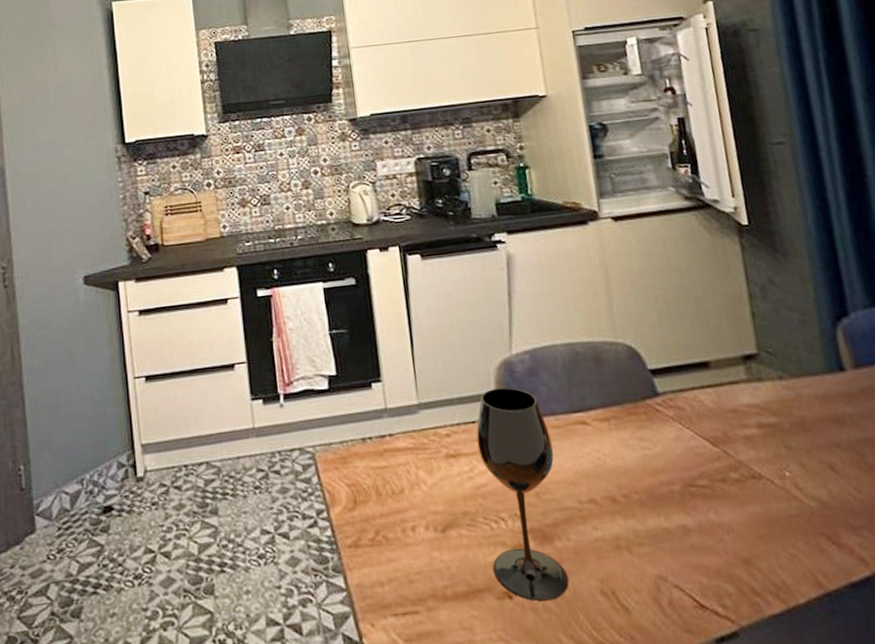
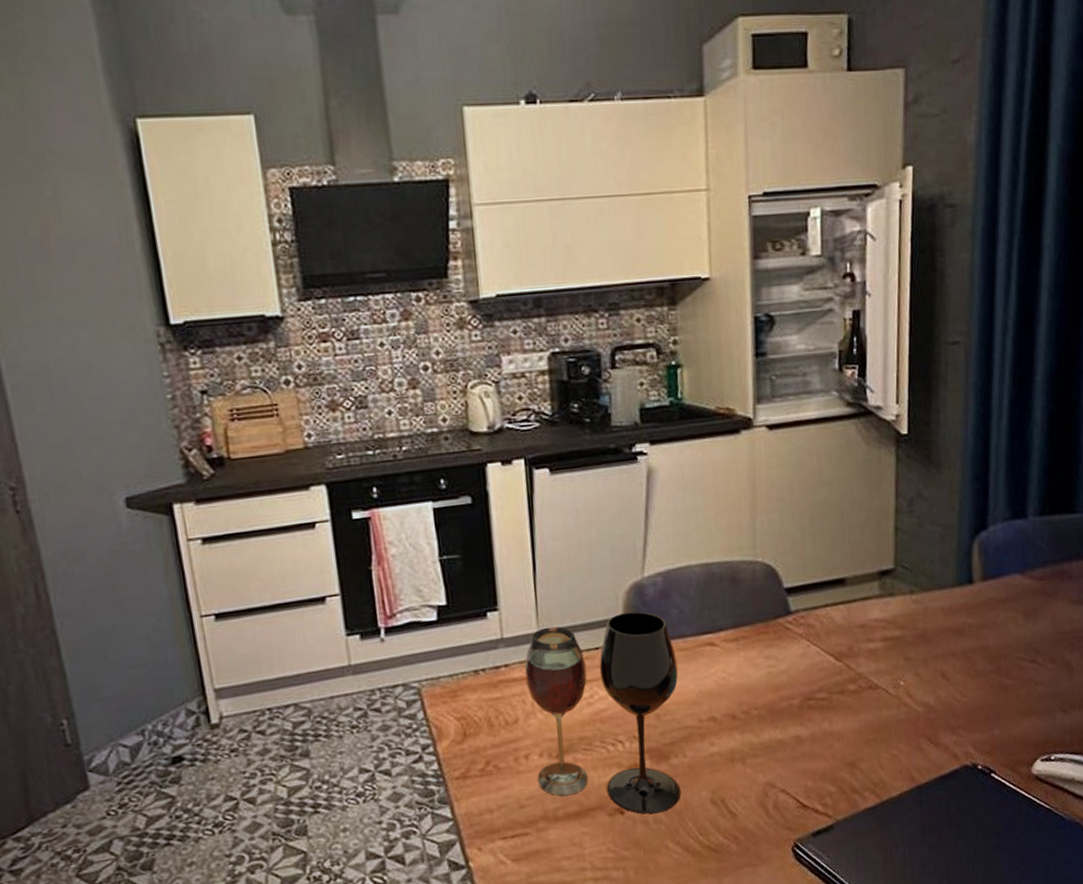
wineglass: none [407,398,474,574] -> present [524,626,588,797]

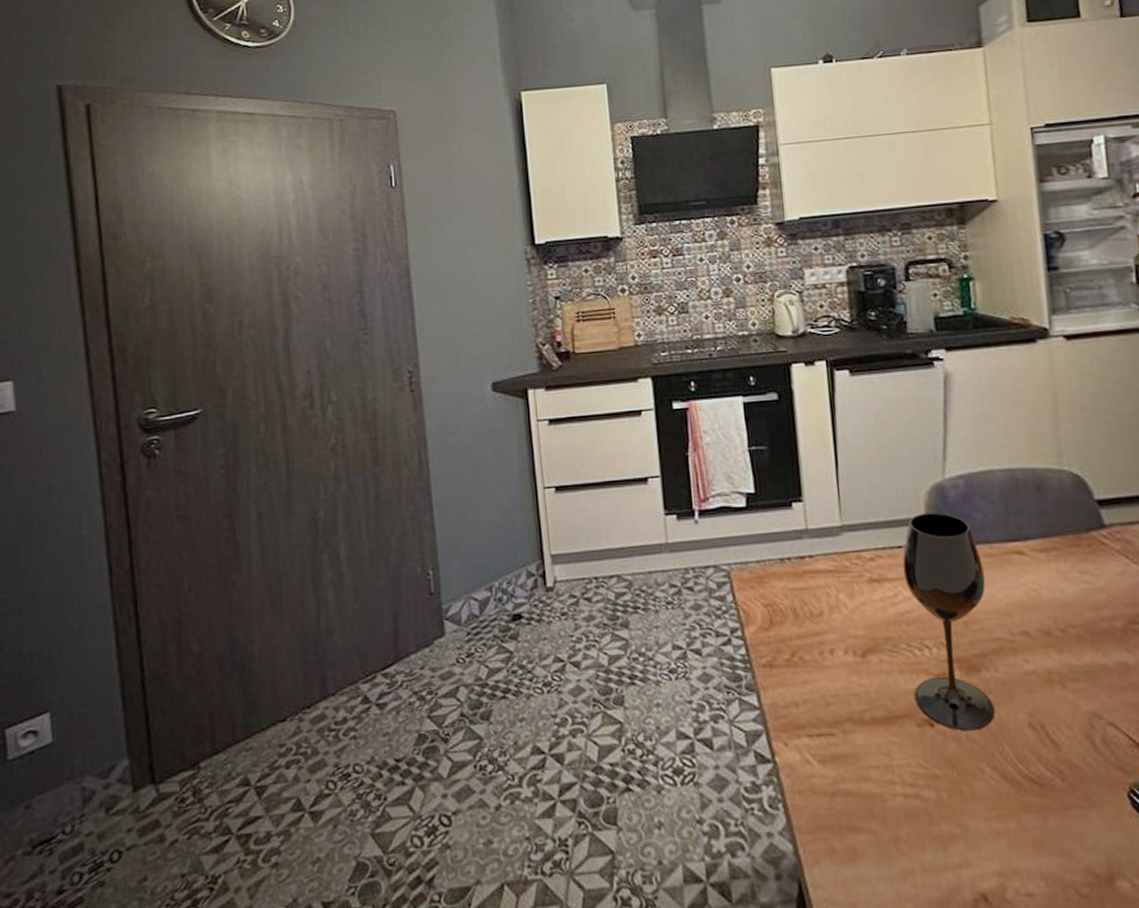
wineglass: present [524,626,588,797] -> none [828,521,895,699]

